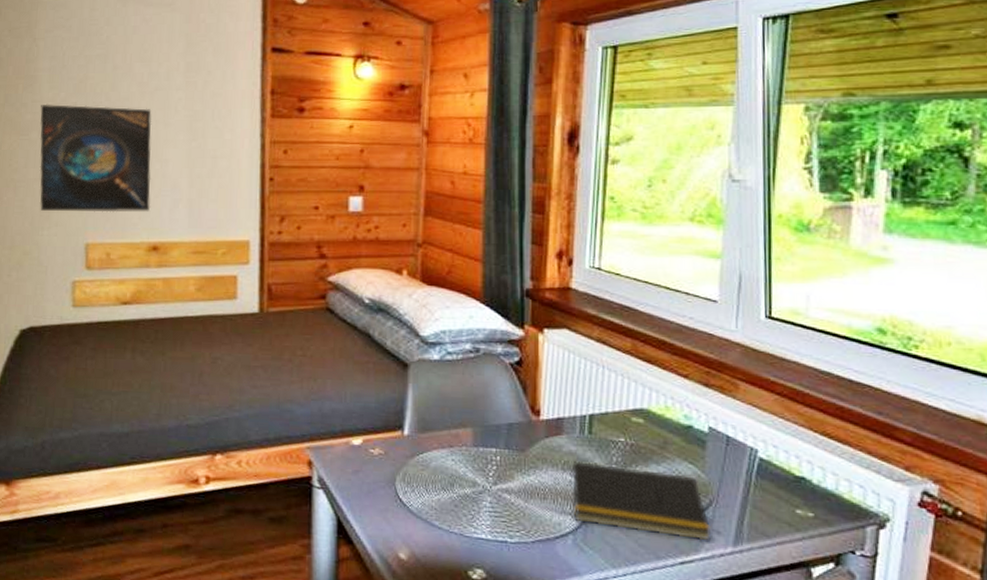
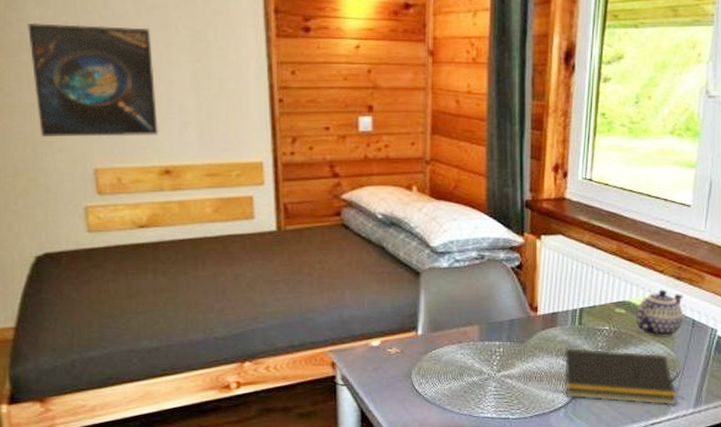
teapot: none [657,397,716,456] -> present [636,289,684,337]

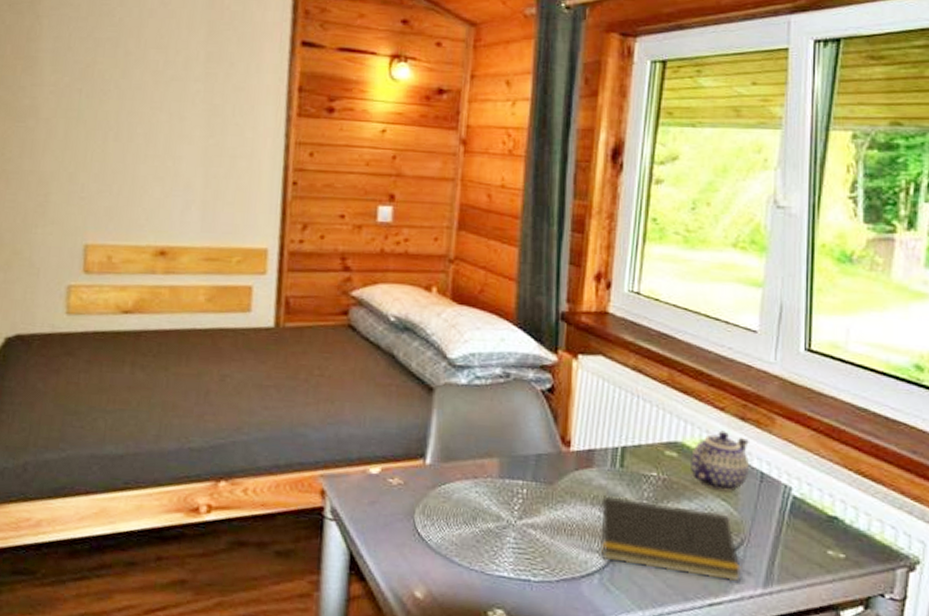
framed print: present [27,22,159,137] -> none [34,88,166,213]

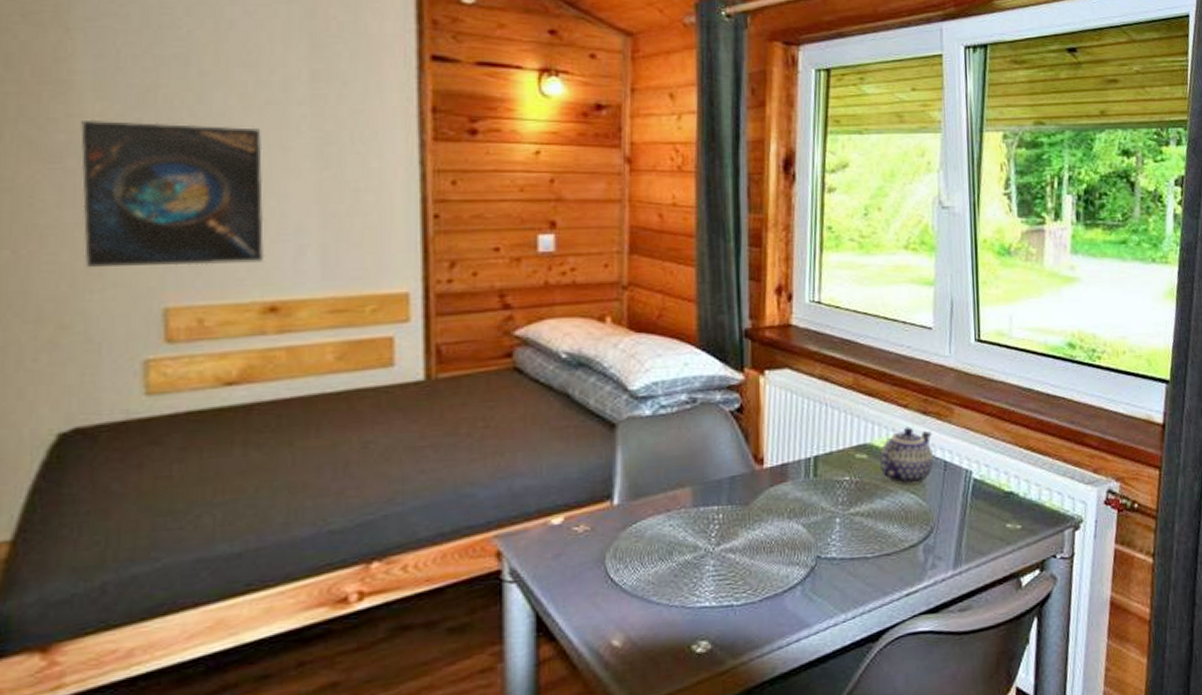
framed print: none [34,88,166,213] -> present [81,119,265,267]
notepad: present [598,496,742,582] -> none [796,505,934,571]

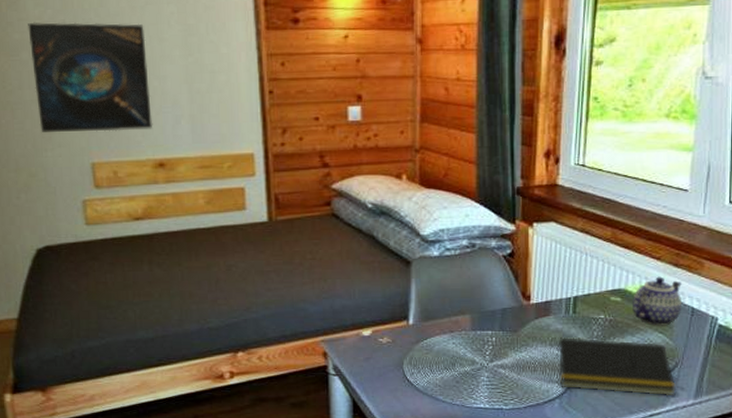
notepad: none [796,505,934,571] -> present [556,337,677,396]

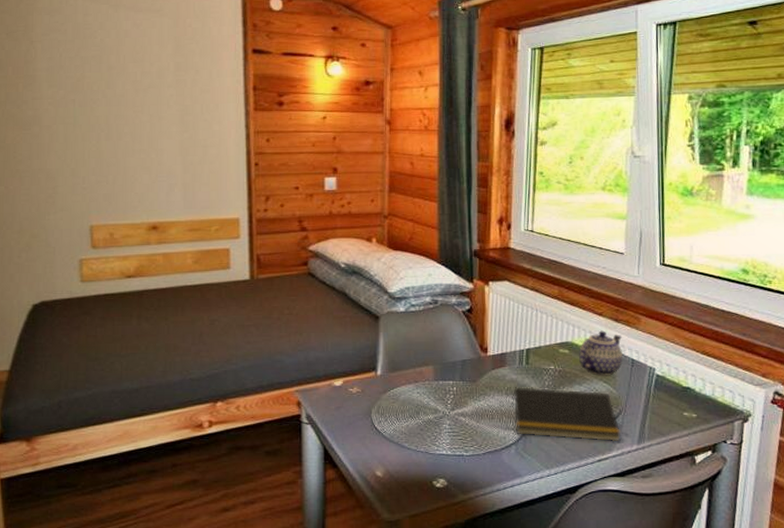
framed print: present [28,22,153,132] -> none [41,101,149,198]

